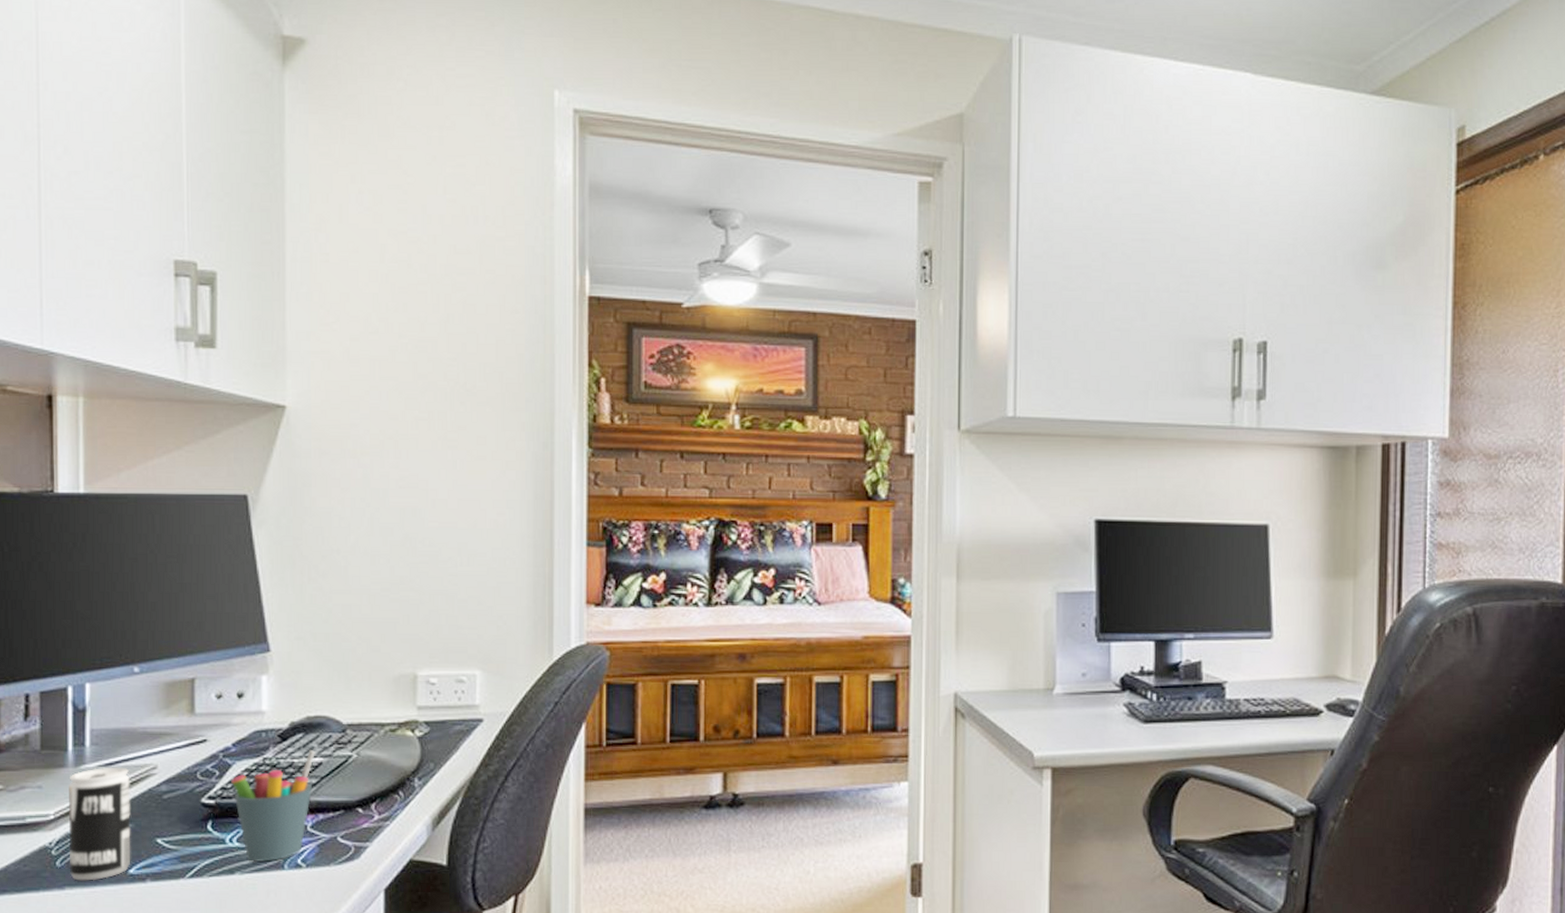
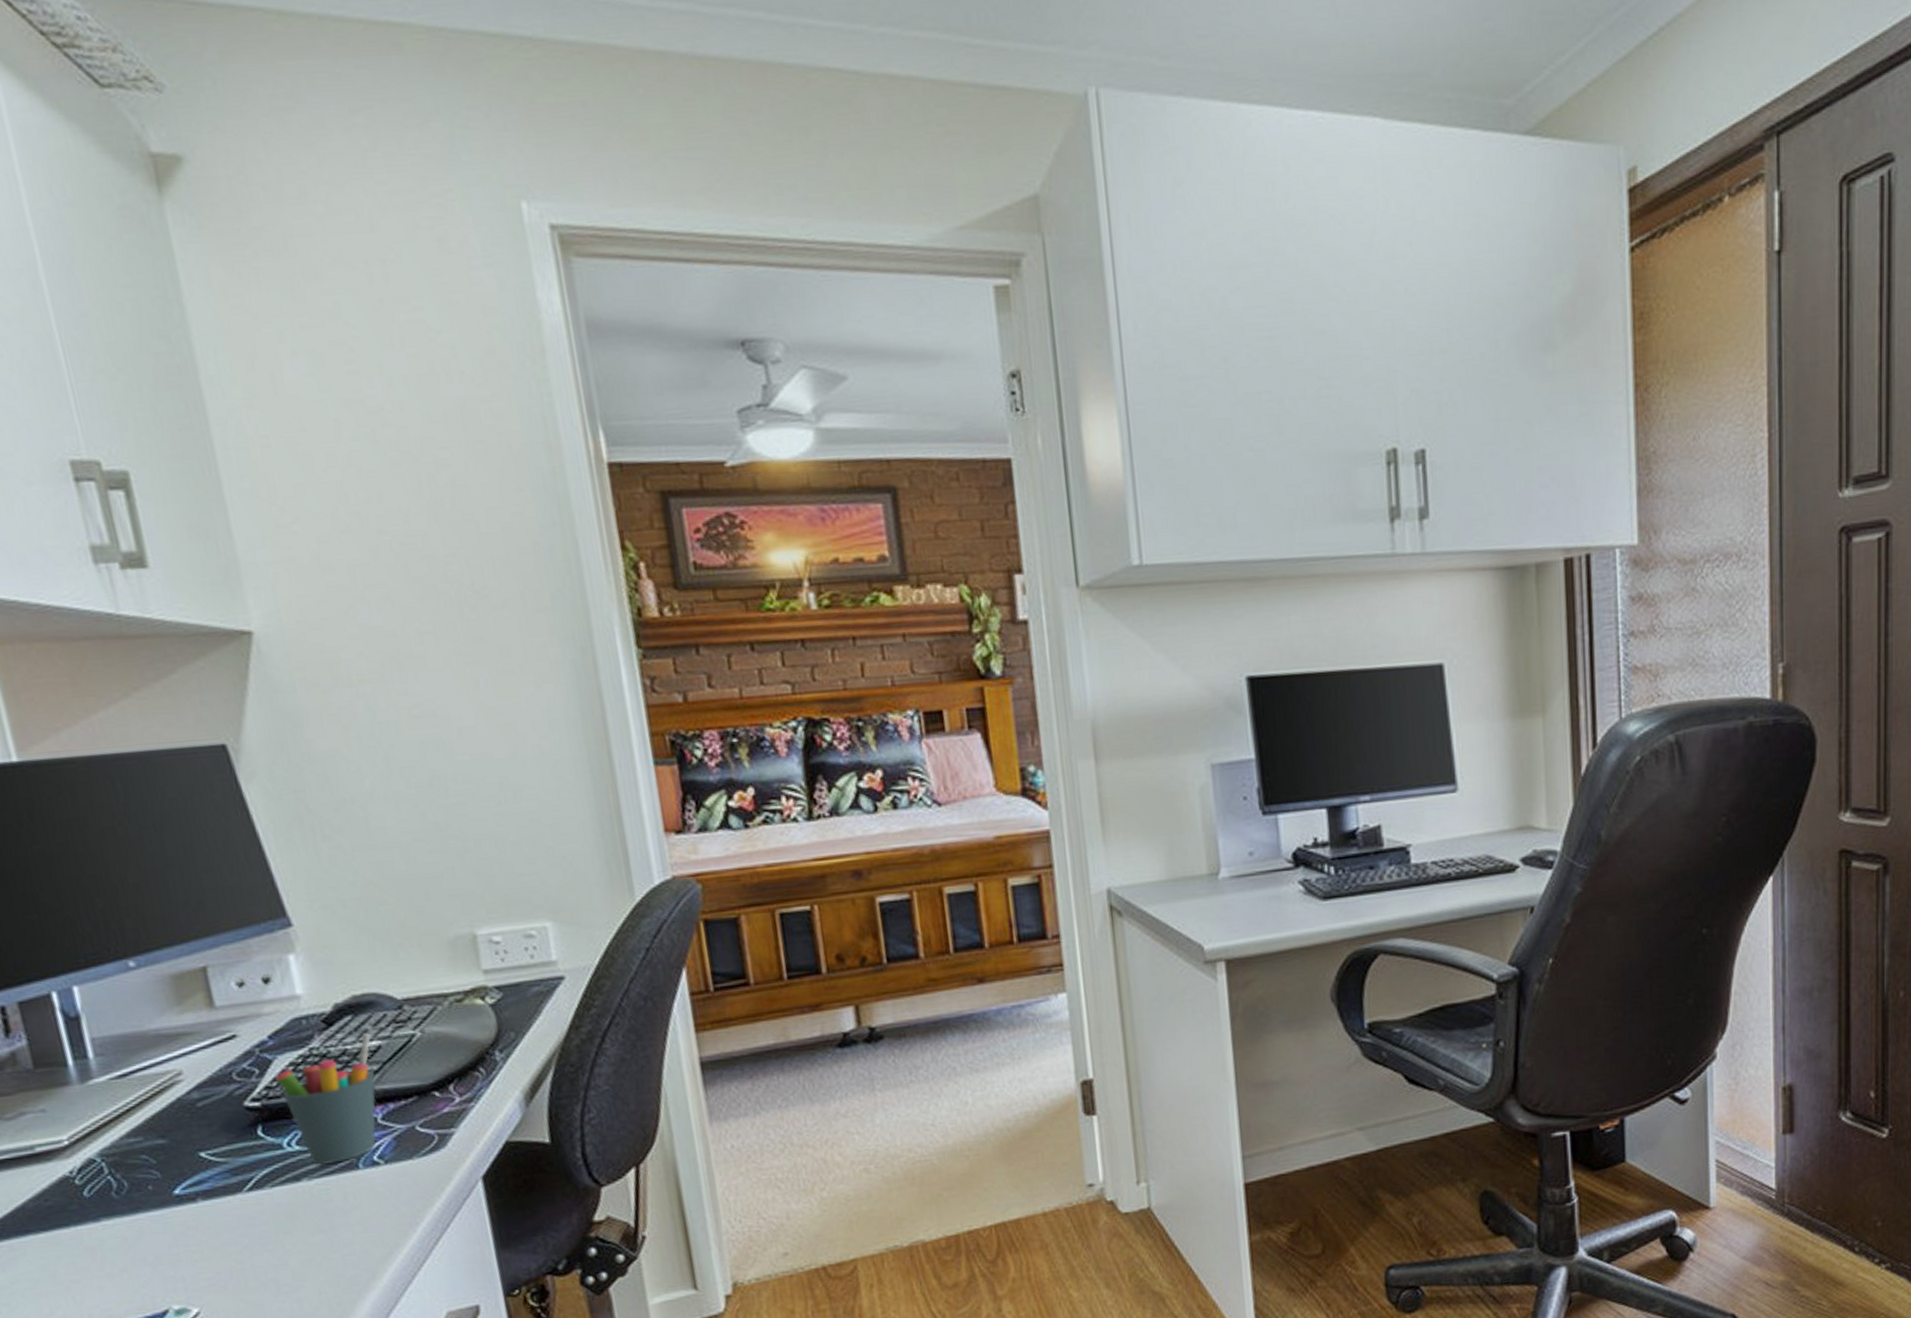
beverage can: present [69,767,131,881] -> none [77,1077,174,1210]

